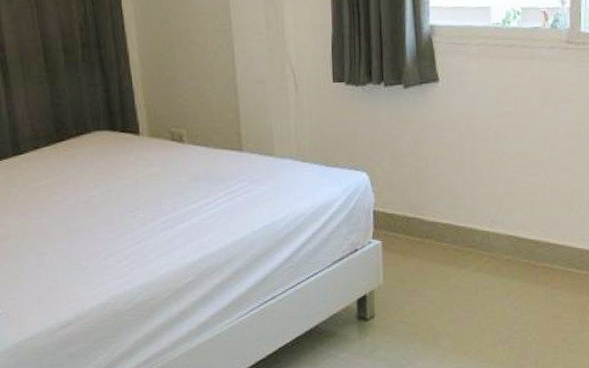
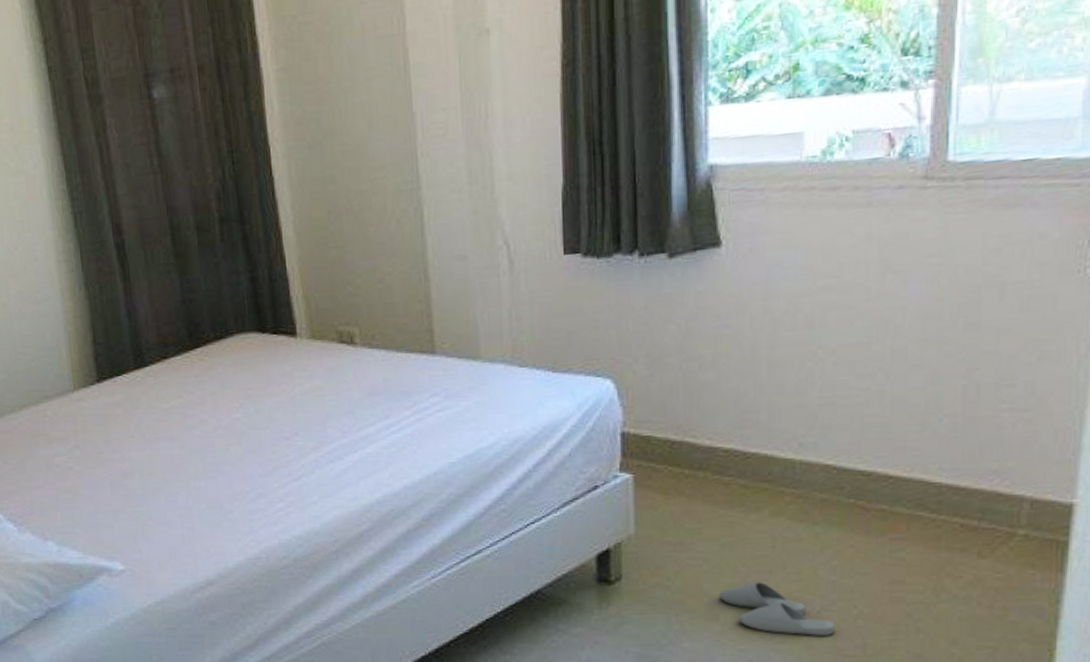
slippers: none [441,318,518,356] -> present [720,582,835,636]

